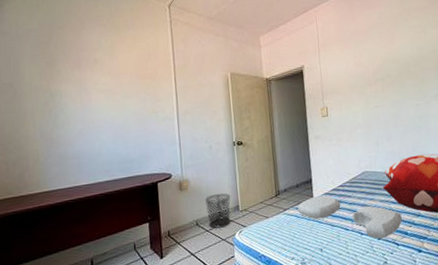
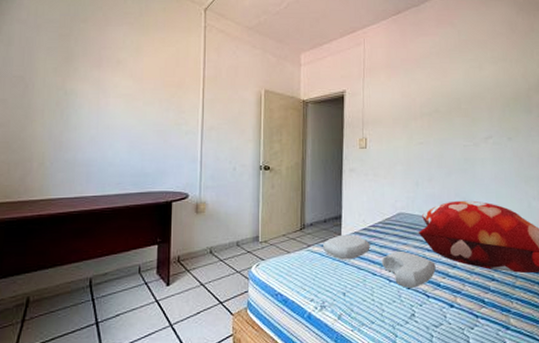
waste bin: present [204,193,231,229] -> none [222,220,251,259]

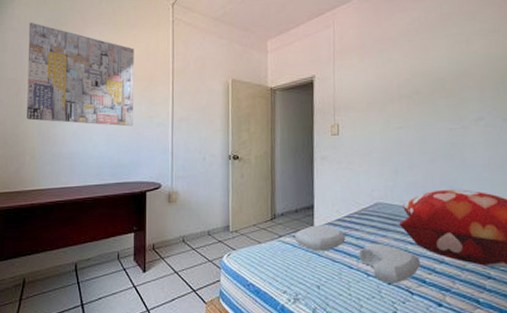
wall art: none [35,15,162,134] -> present [27,22,134,127]

